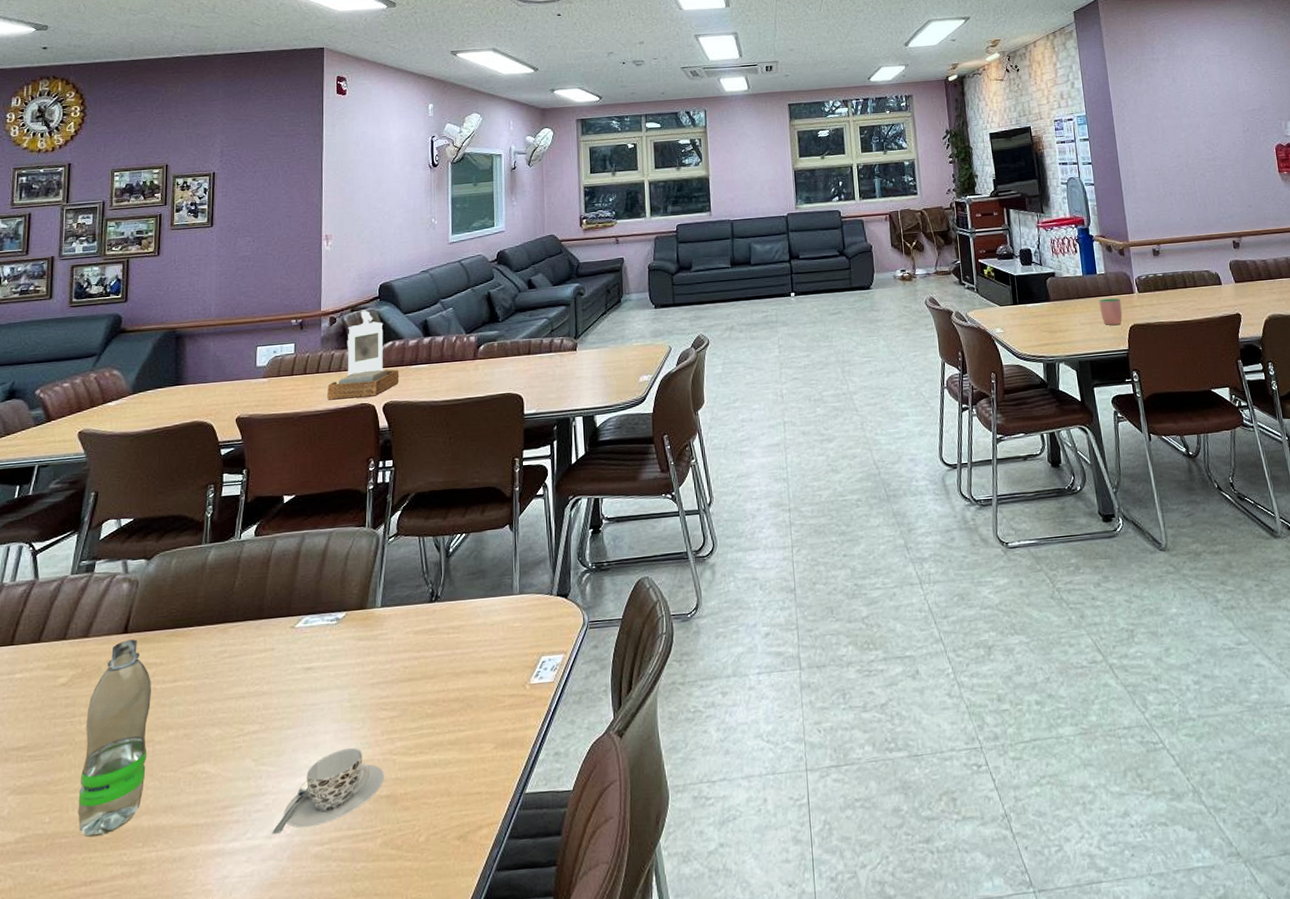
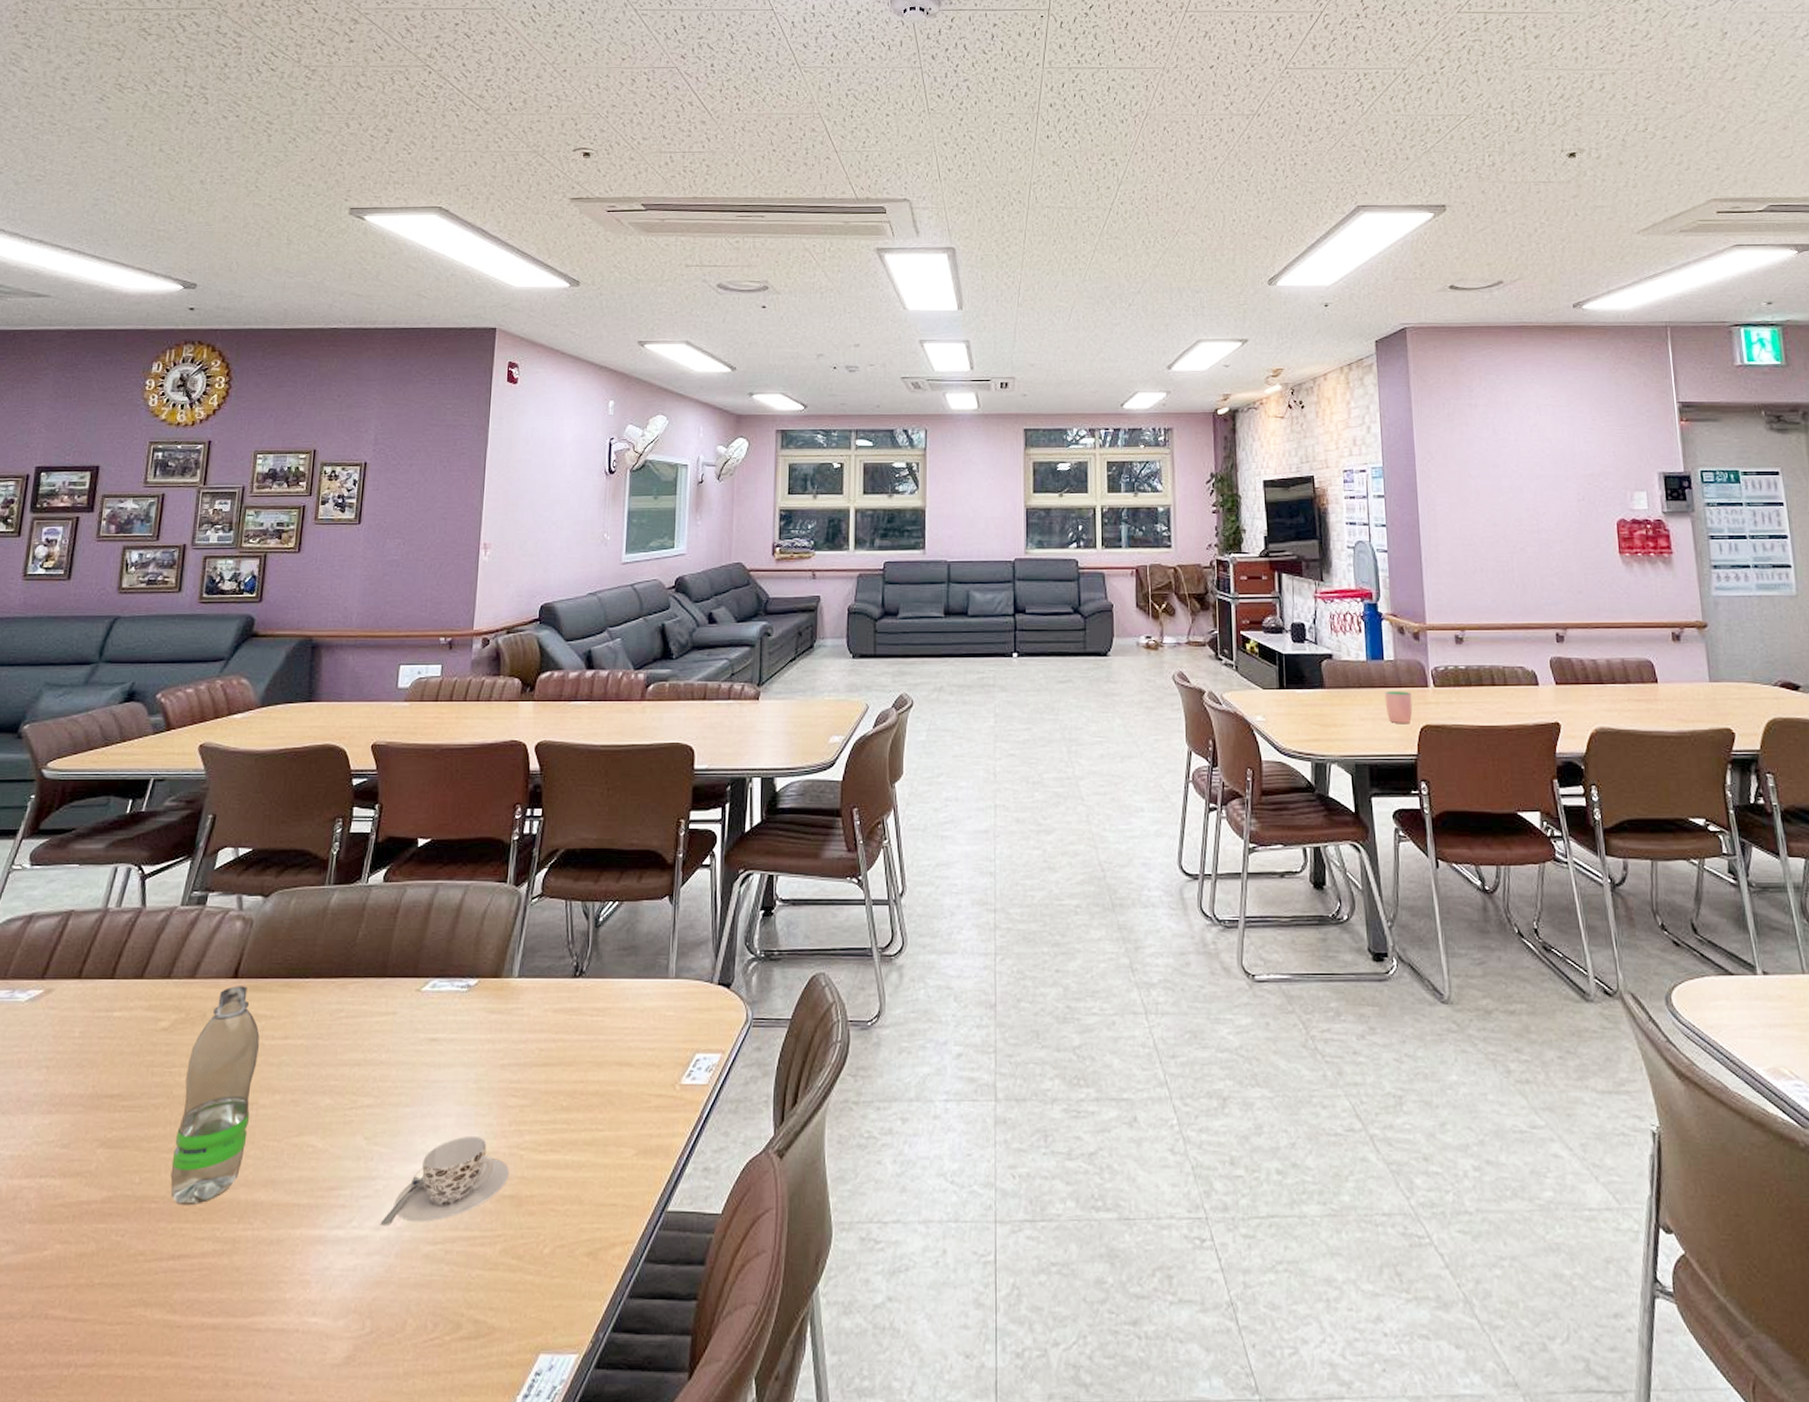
napkin holder: present [327,369,399,400] -> none [474,703,556,733]
tissue box: present [347,310,384,376] -> none [498,633,542,707]

